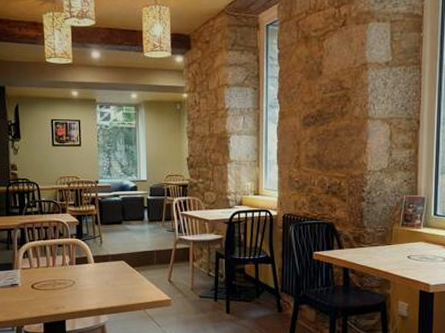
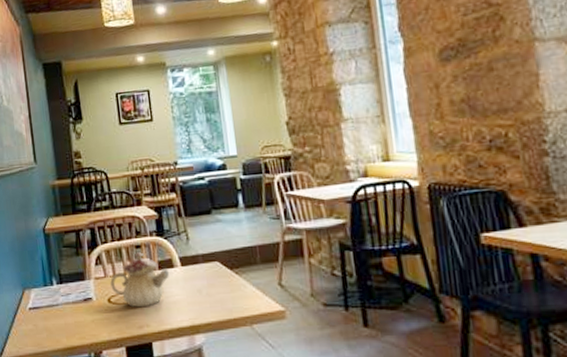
teapot: none [35,250,85,293] -> present [110,252,170,308]

